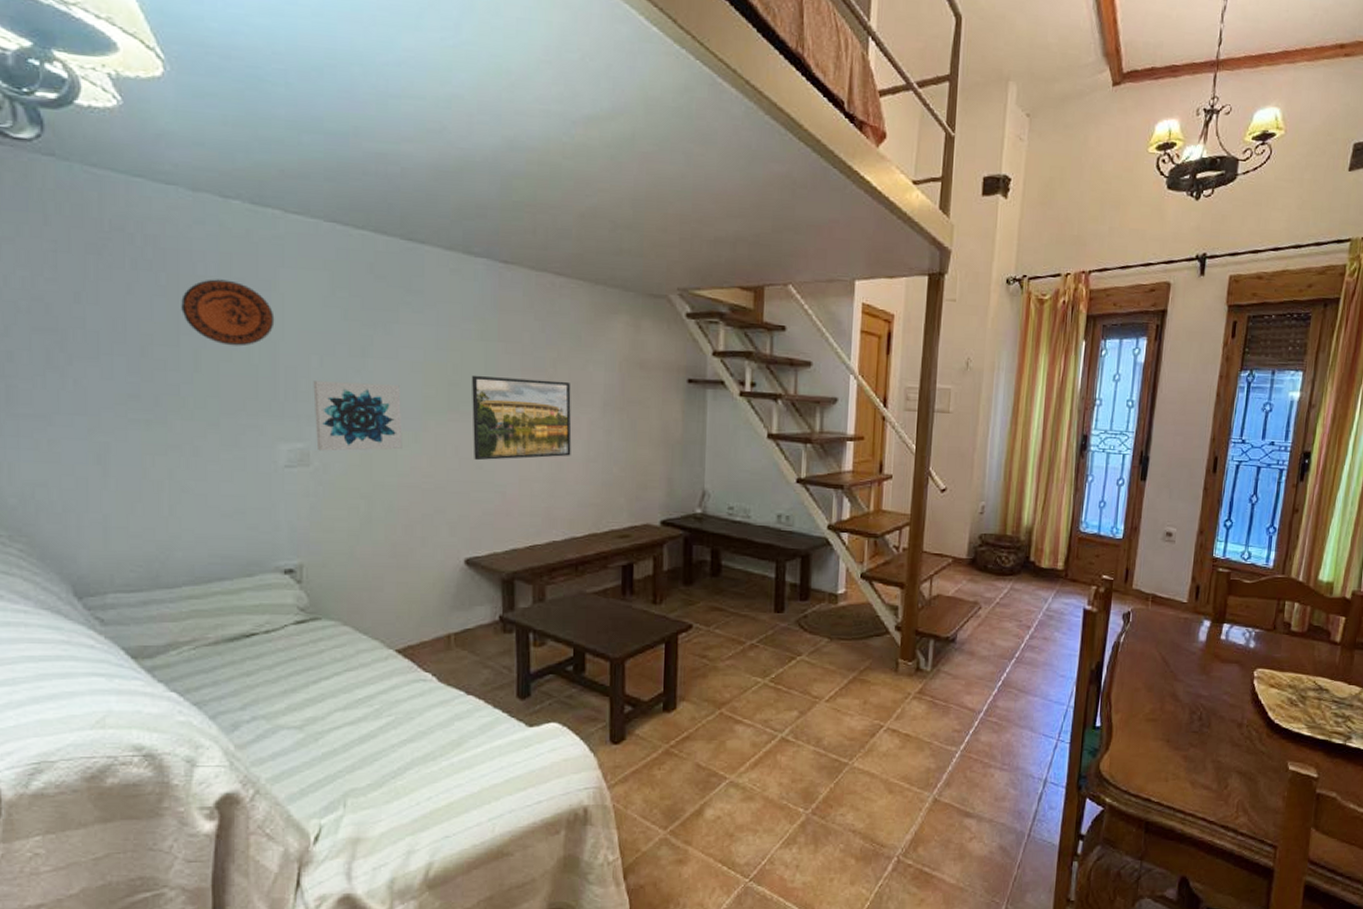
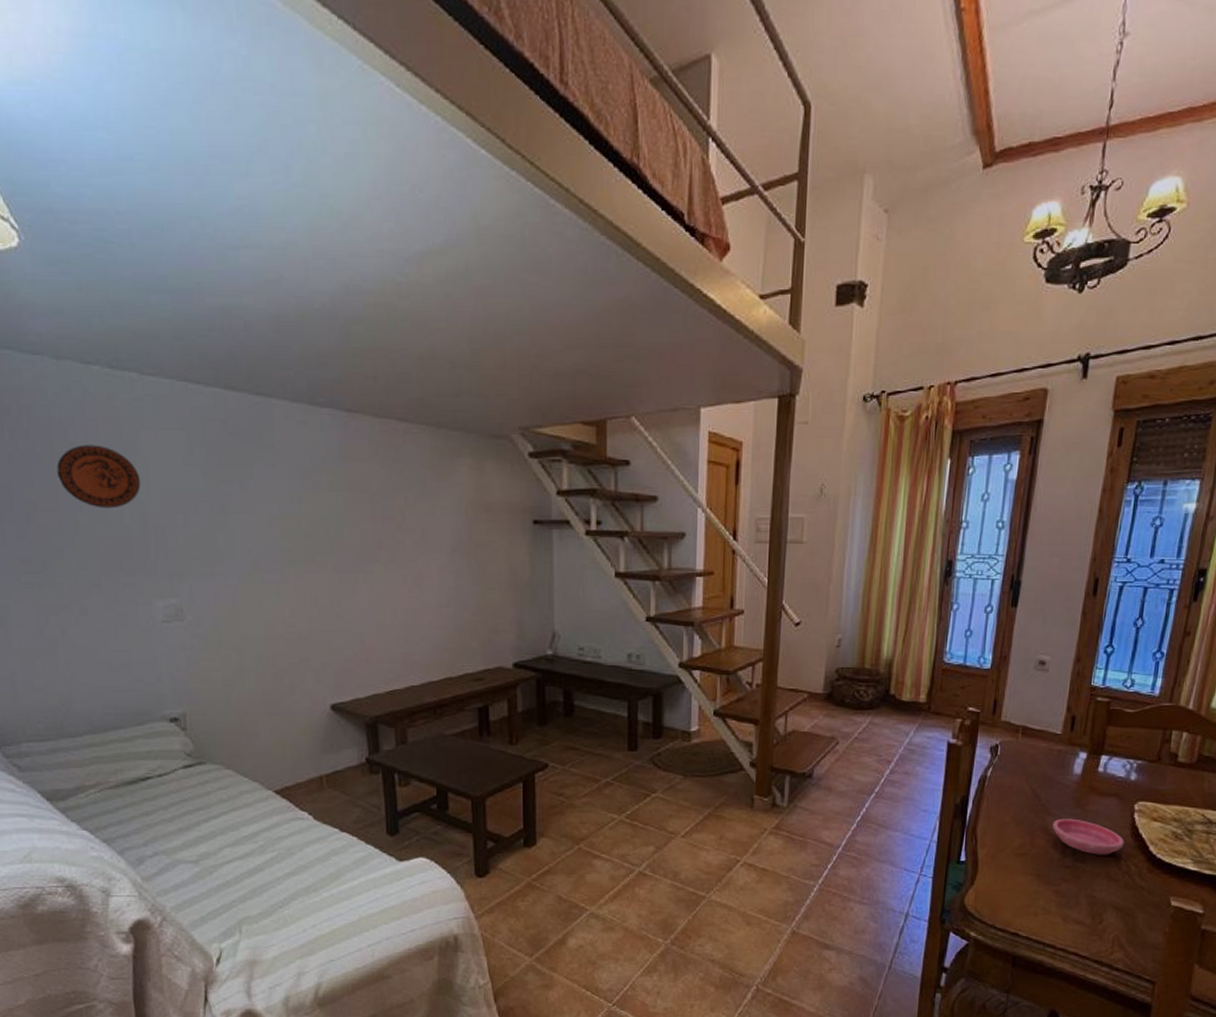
wall art: present [313,381,402,451] -> none [180,539,266,606]
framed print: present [472,375,572,461] -> none [326,526,424,610]
saucer: none [1180,684,1246,721] -> present [1052,818,1125,855]

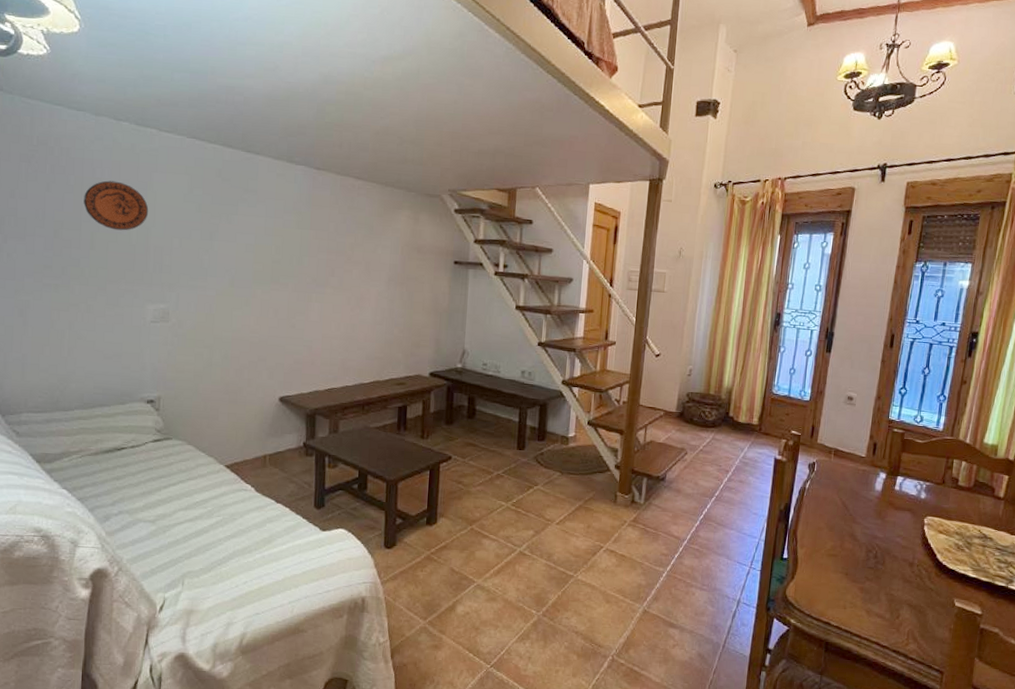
saucer: present [1052,818,1125,855] -> none [858,527,917,560]

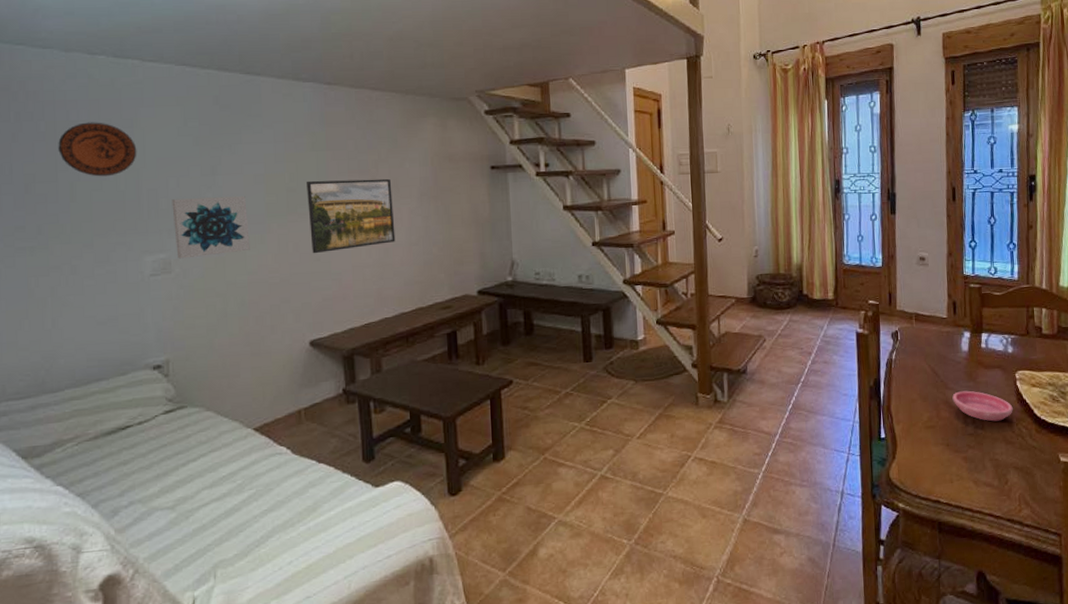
wall art: none [174,257,237,311] -> present [172,196,250,259]
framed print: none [289,255,364,321] -> present [307,178,396,254]
saucer: none [858,527,917,560] -> present [952,390,1013,422]

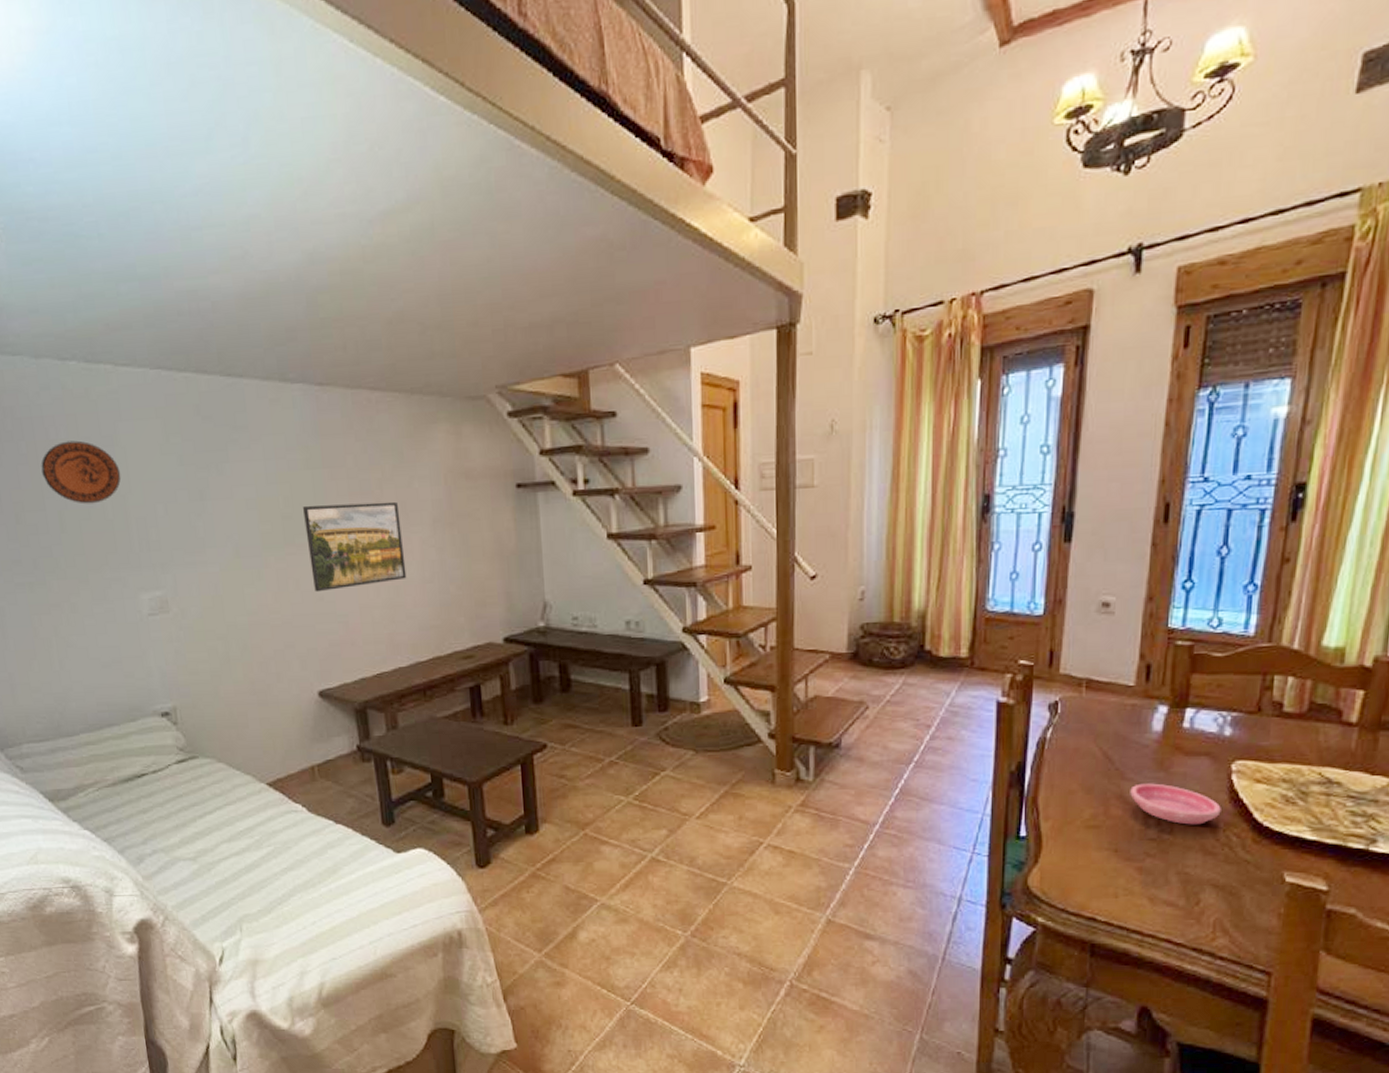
wall art: present [172,196,250,259] -> none [162,524,248,597]

